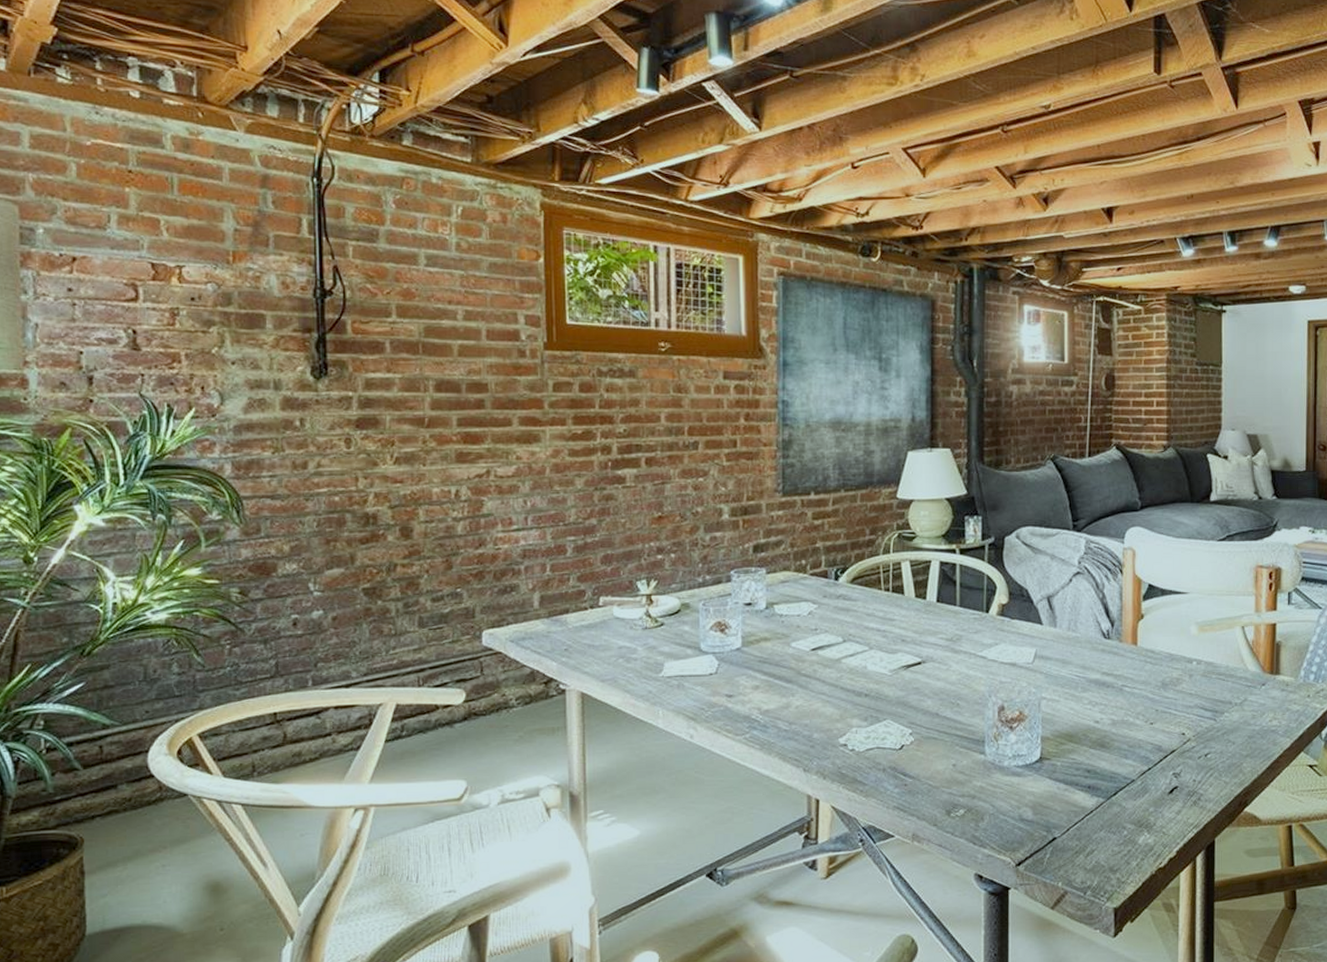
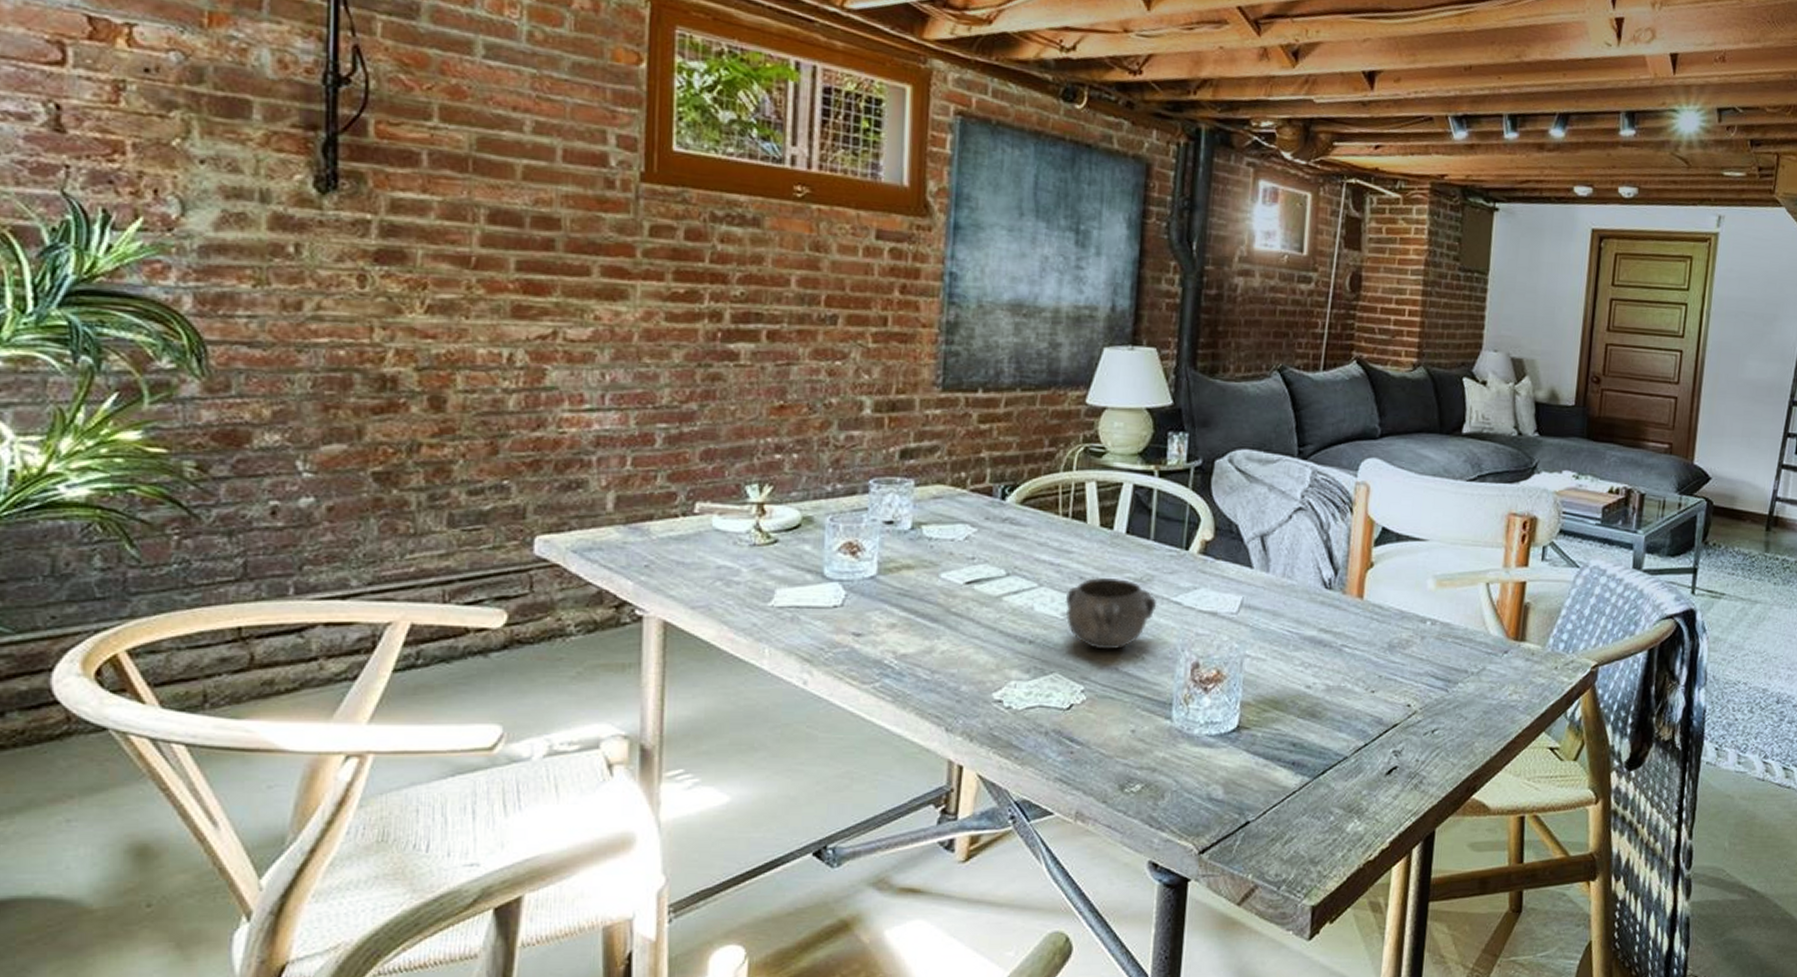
decorative bowl: none [891,640,966,699] -> present [1065,578,1158,650]

